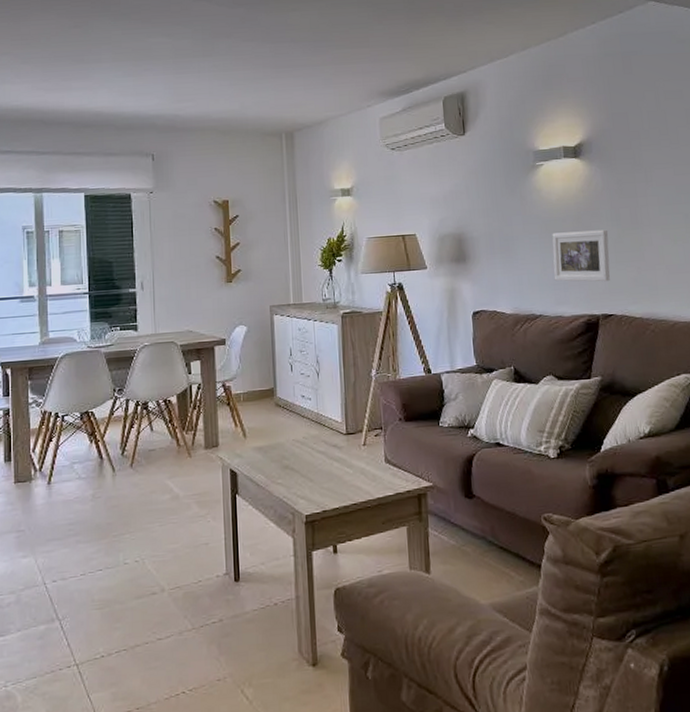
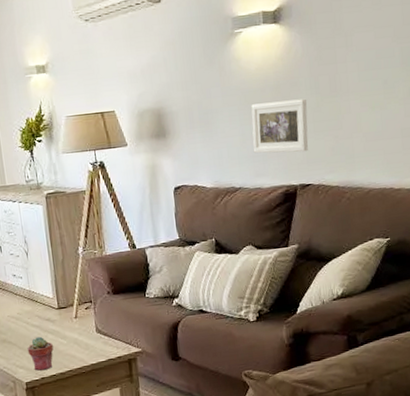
potted succulent: none [310,464,338,503] -> present [27,336,54,371]

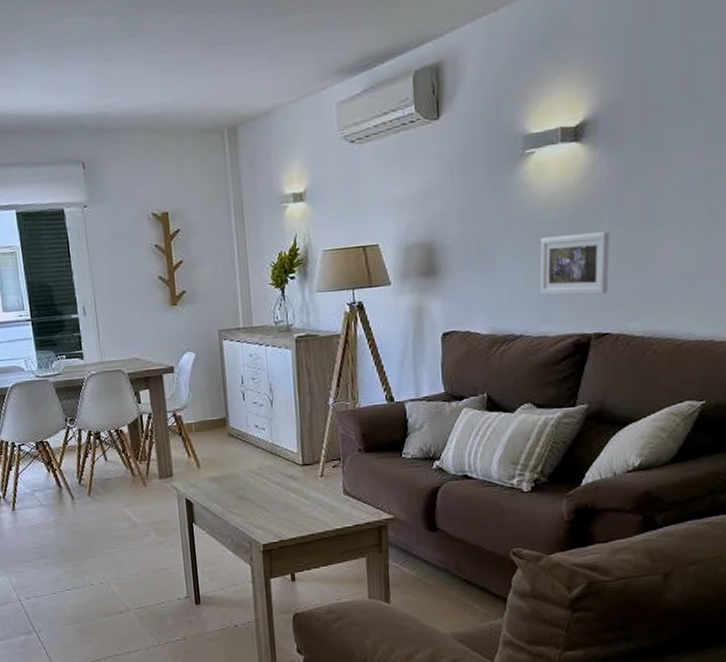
potted succulent: present [27,336,54,371] -> none [266,494,295,533]

